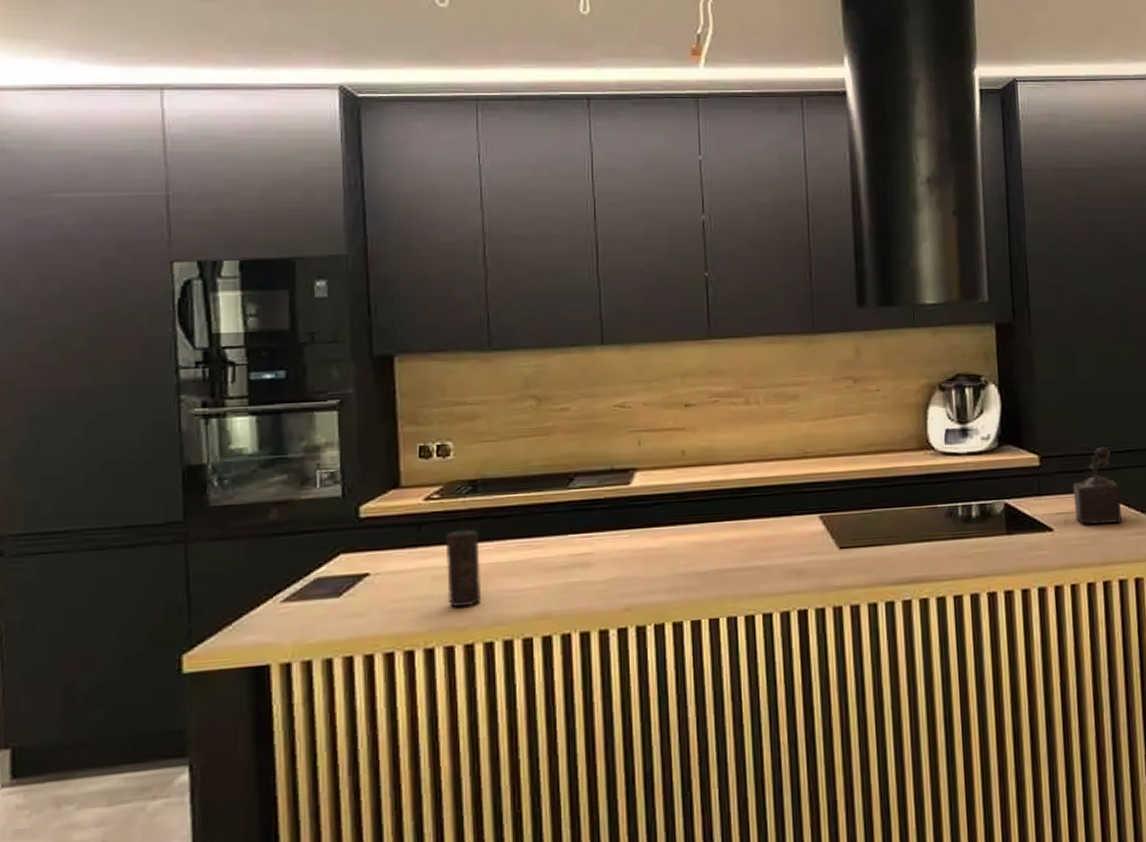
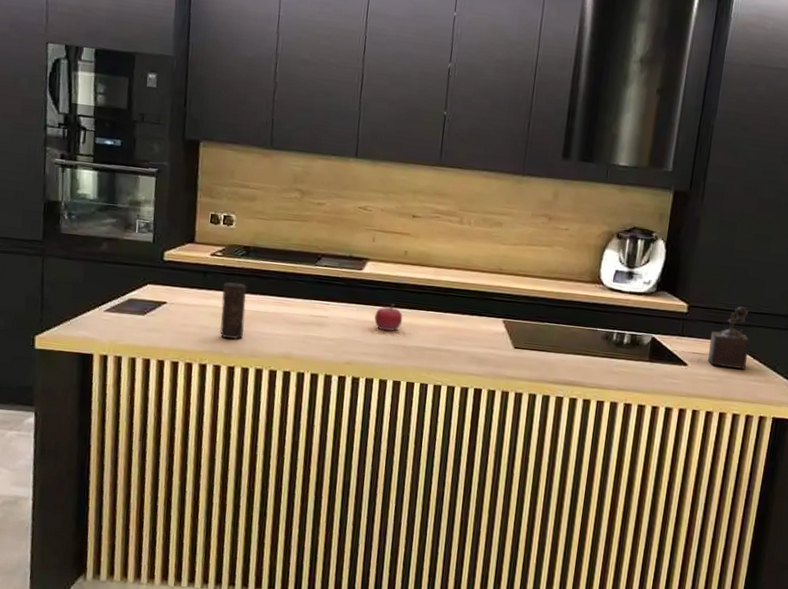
fruit: none [655,520,692,558] -> present [374,304,403,331]

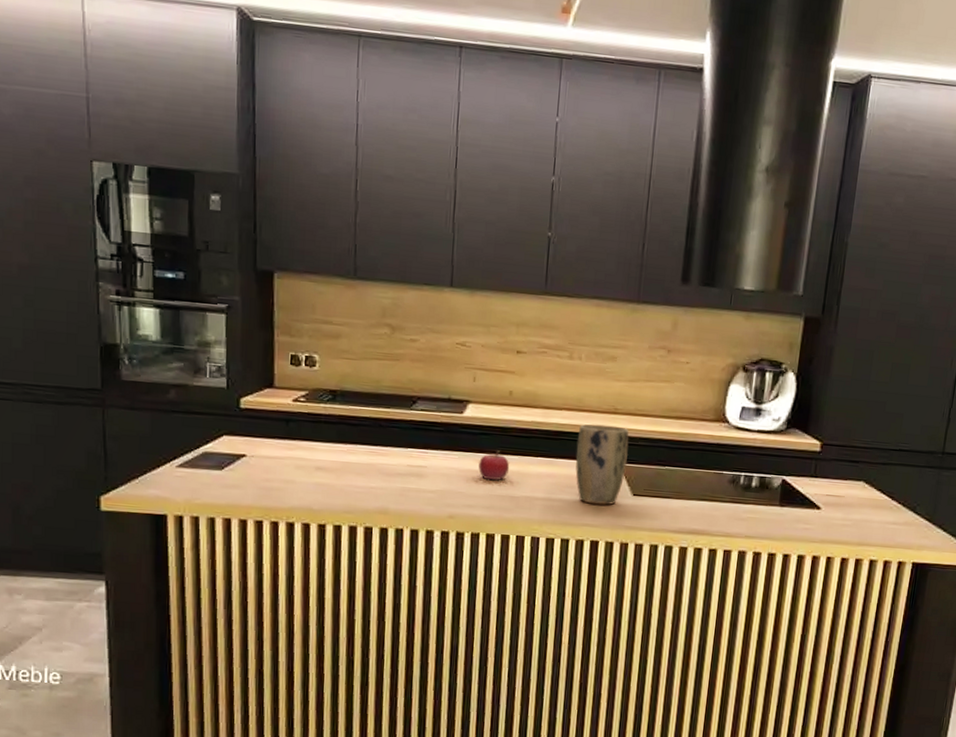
candle: present [219,282,248,339] -> none [307,430,336,494]
plant pot: none [462,282,512,357] -> present [575,424,629,505]
pepper mill: present [708,306,750,369] -> none [843,443,888,511]

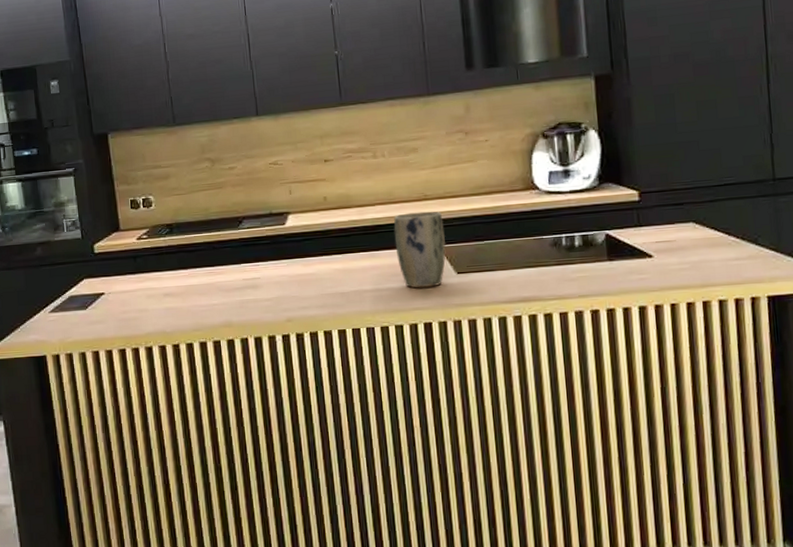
fruit: present [478,450,510,481] -> none [306,252,336,281]

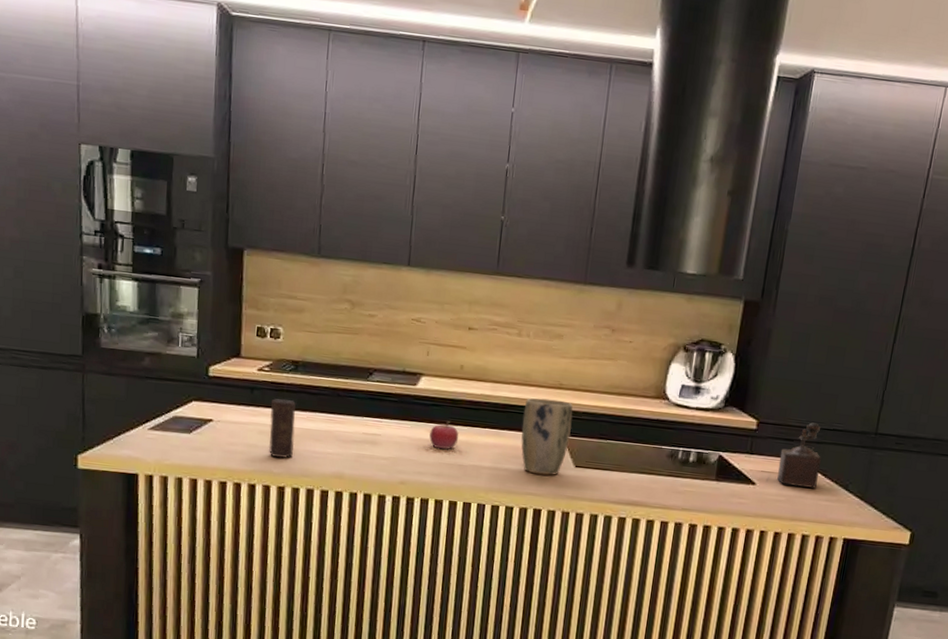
candle: none [153,261,182,317] -> present [268,398,297,458]
fruit: none [306,252,336,281] -> present [429,421,459,450]
pepper mill: none [672,181,723,252] -> present [777,422,822,488]

